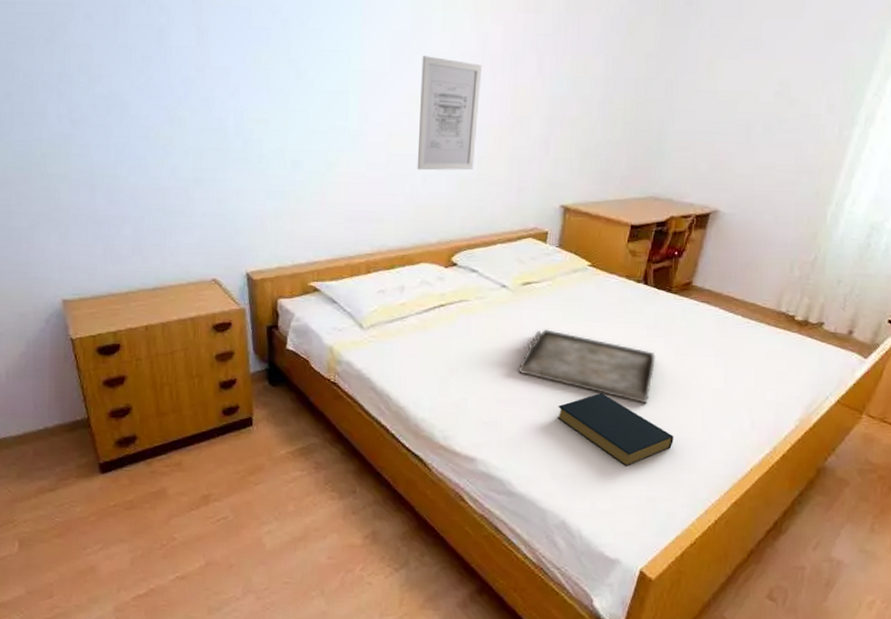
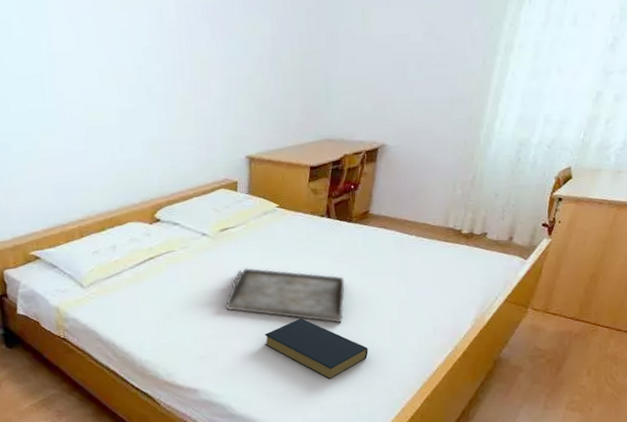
wall art: present [417,56,483,171] -> none [105,34,164,140]

